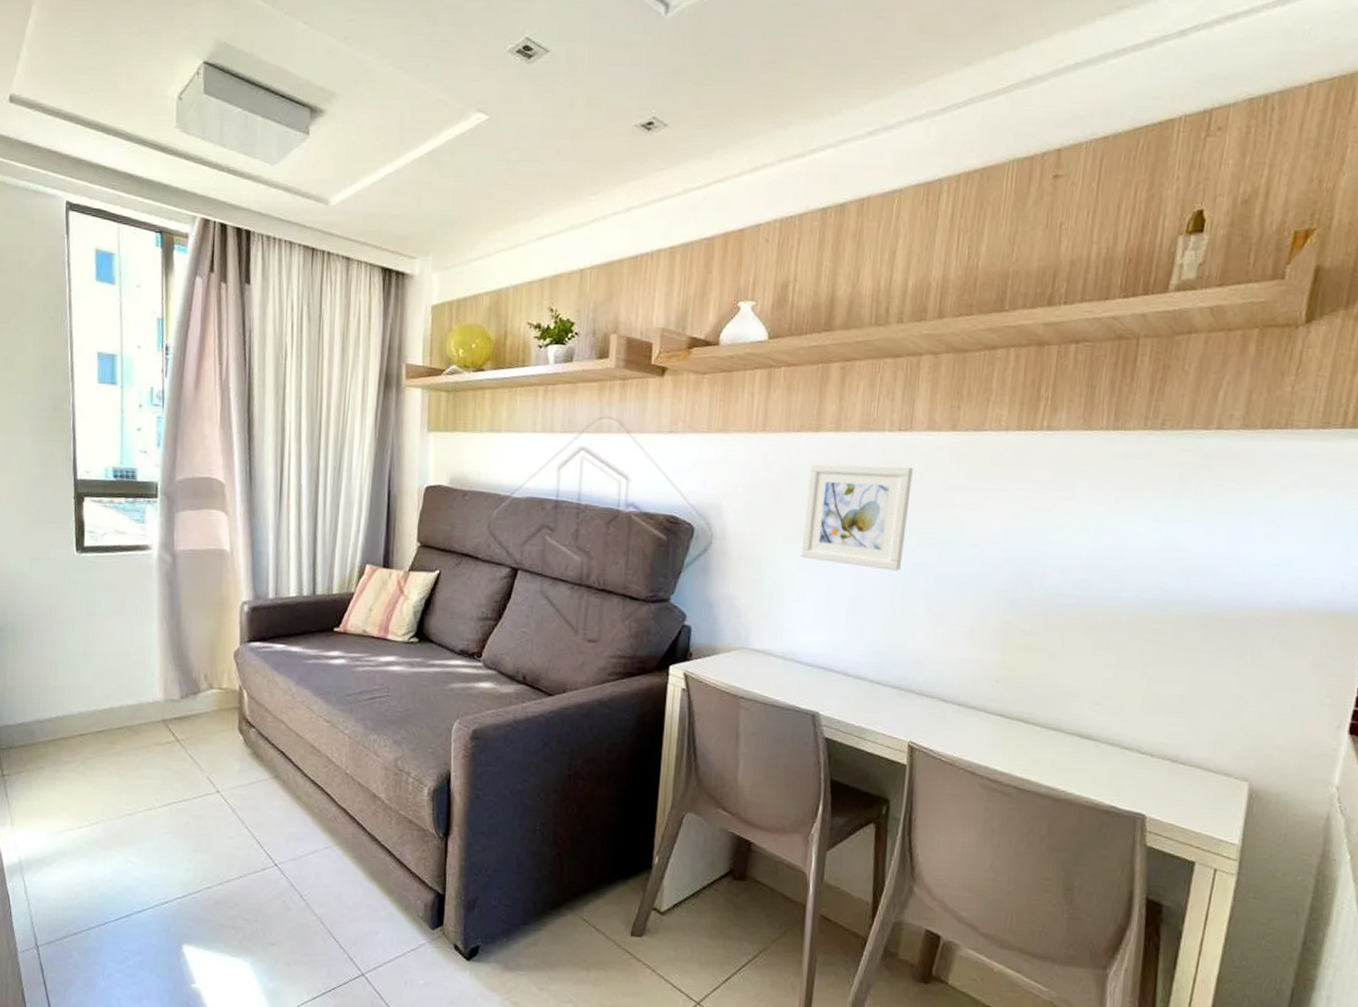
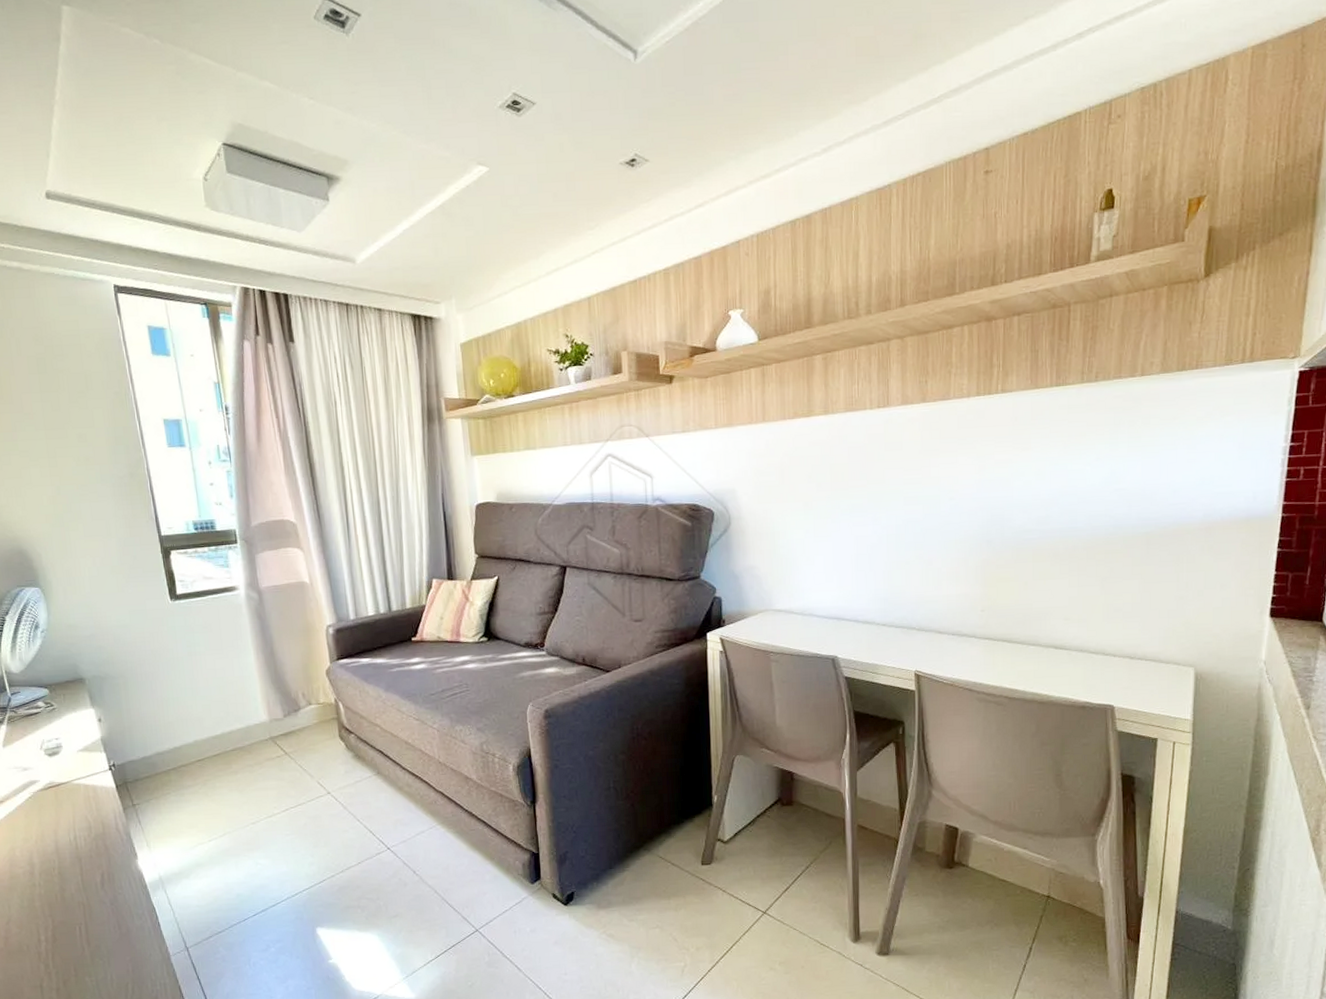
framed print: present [800,463,913,571] -> none [806,437,894,529]

